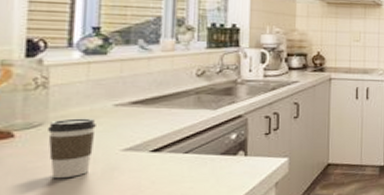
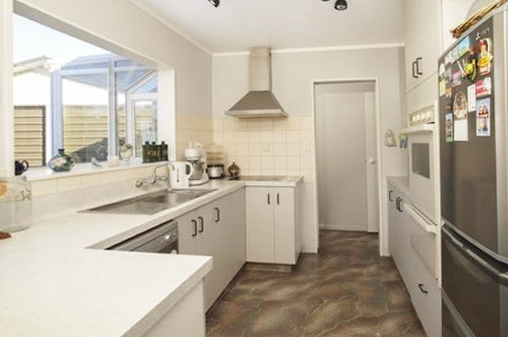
coffee cup: present [46,118,96,179] -> none [32,222,65,270]

